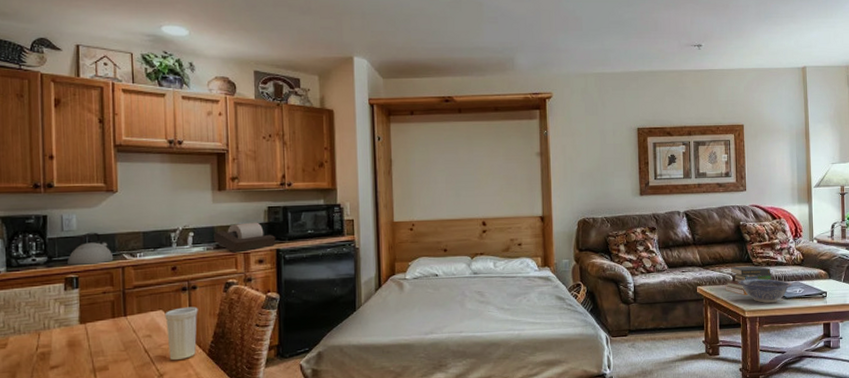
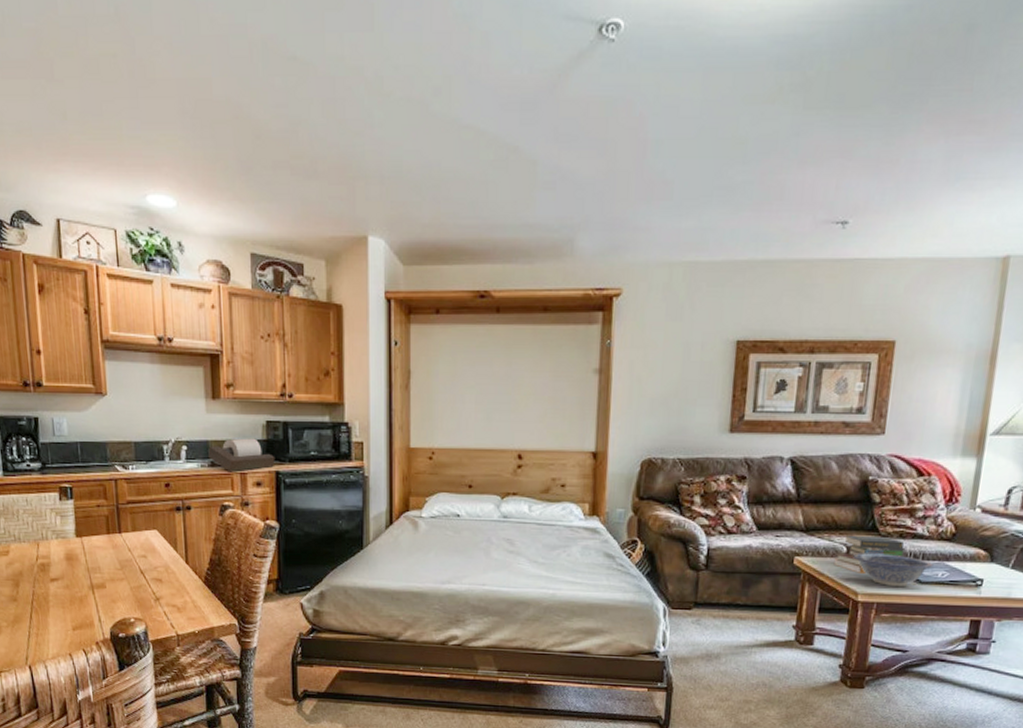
kettle: present [68,232,114,266] -> none [61,438,106,476]
cup: present [164,306,198,360] -> none [159,528,193,584]

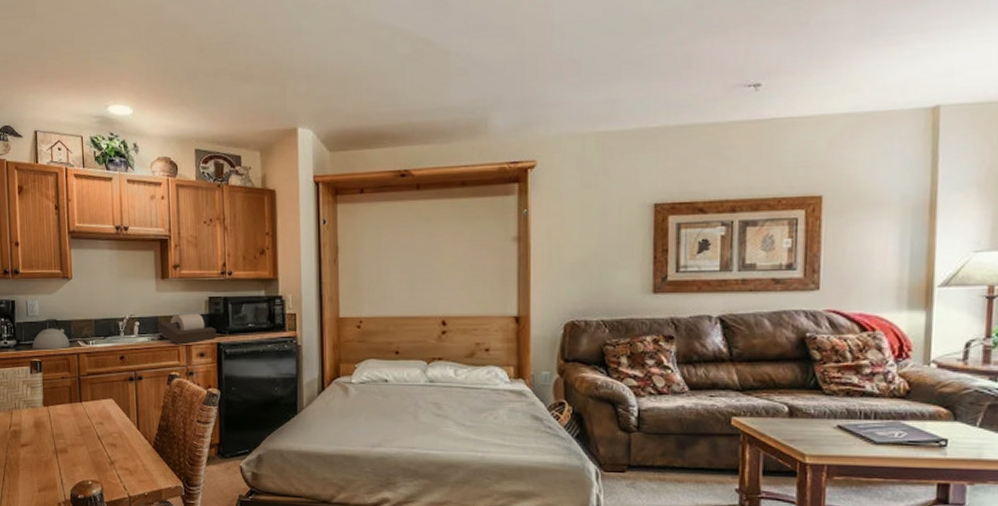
kettle: none [61,438,106,476] -> present [32,318,70,351]
books: present [833,535,906,573] -> none [775,394,855,434]
decorative bowl: present [853,553,934,588] -> none [796,412,888,449]

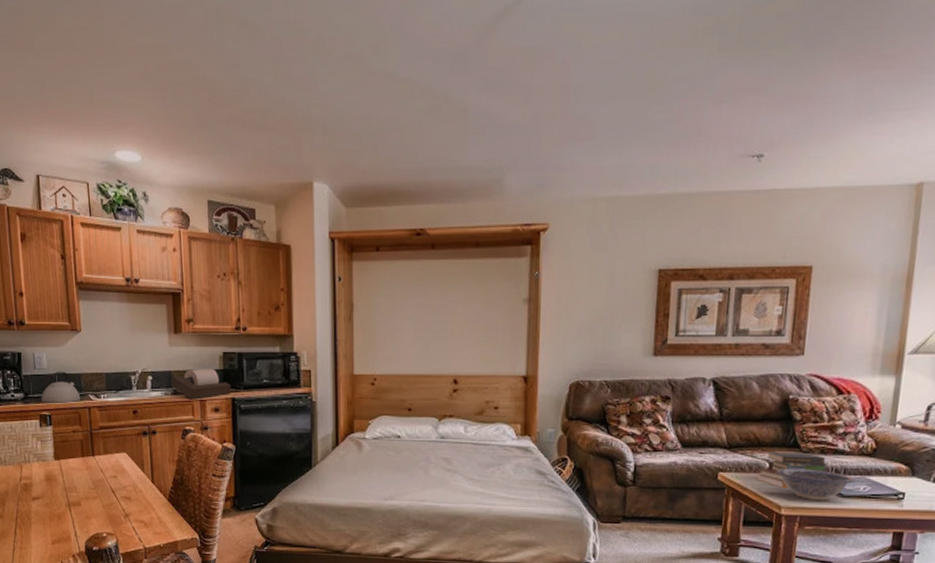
books: none [775,394,855,434] -> present [756,451,827,488]
decorative bowl: none [796,412,888,449] -> present [775,468,855,501]

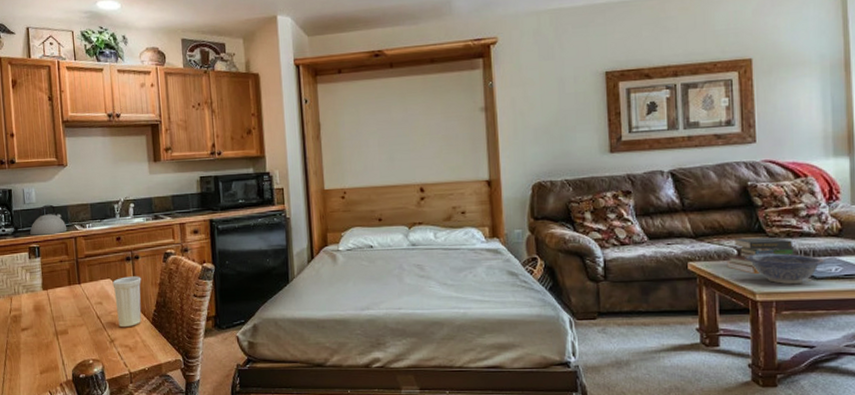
cup: none [128,451,158,502] -> present [112,276,142,327]
paper towel holder: present [171,368,231,400] -> none [152,192,209,224]

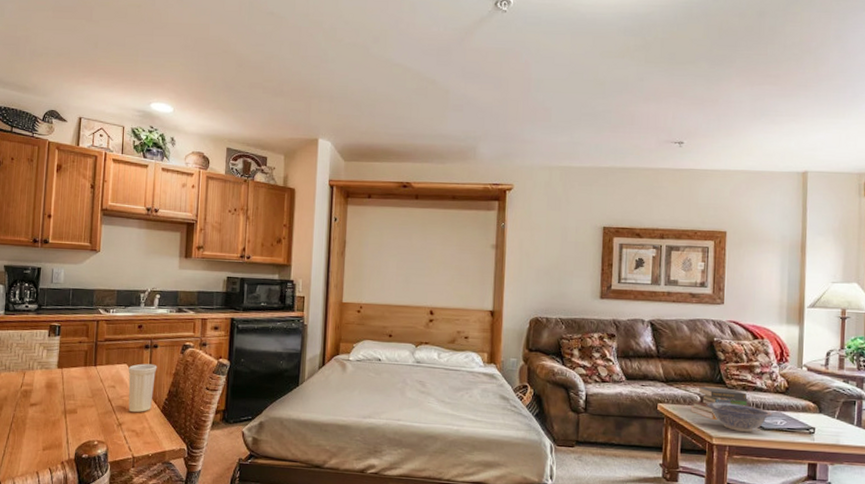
kettle: present [30,204,68,237] -> none [53,286,91,316]

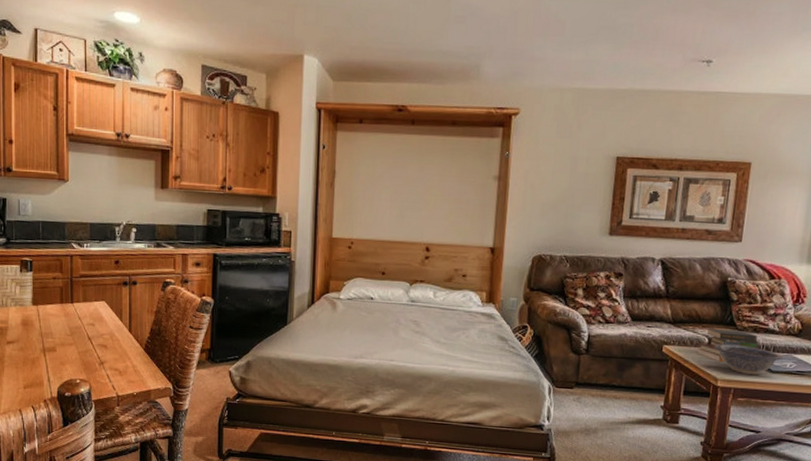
cup: present [128,363,157,412] -> none [107,301,137,351]

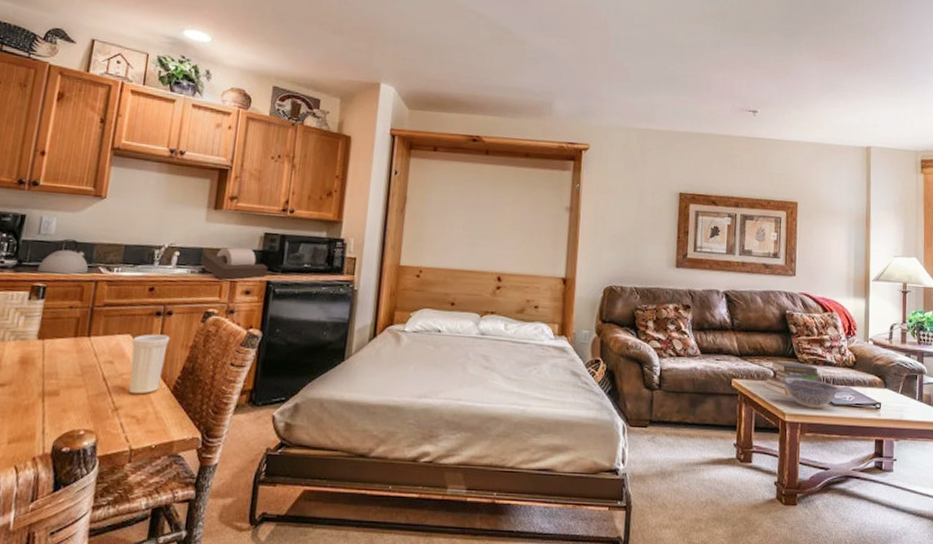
kettle: none [23,218,64,251] -> present [37,238,89,275]
cup: none [107,301,137,351] -> present [128,334,170,394]
paper towel holder: none [155,223,214,253] -> present [200,247,269,280]

